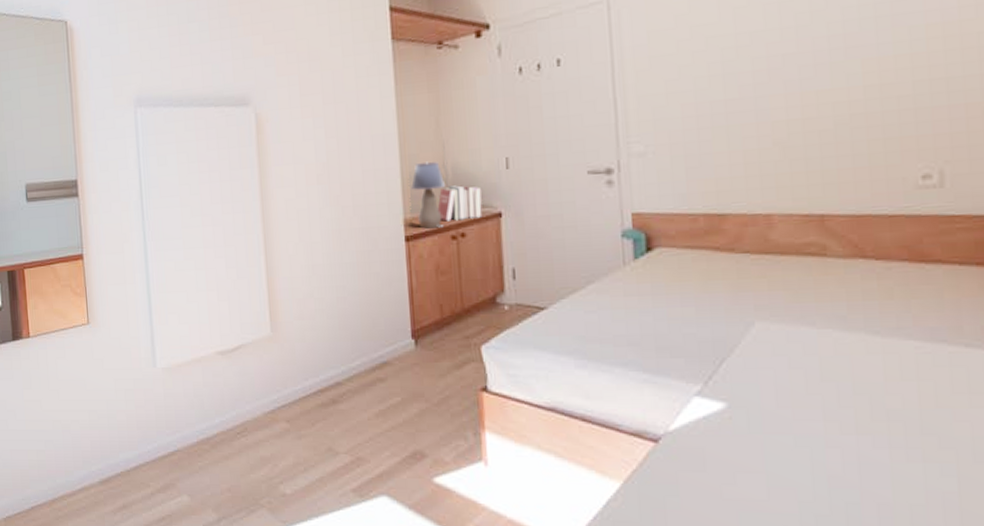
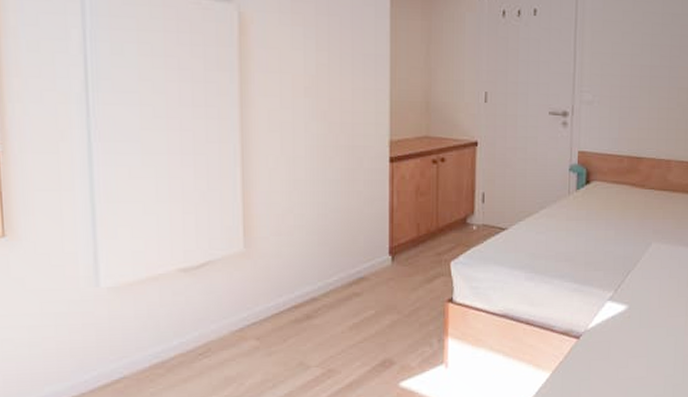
table lamp: present [411,161,446,229] -> none [399,87,431,152]
books: present [437,185,483,222] -> none [421,113,462,146]

